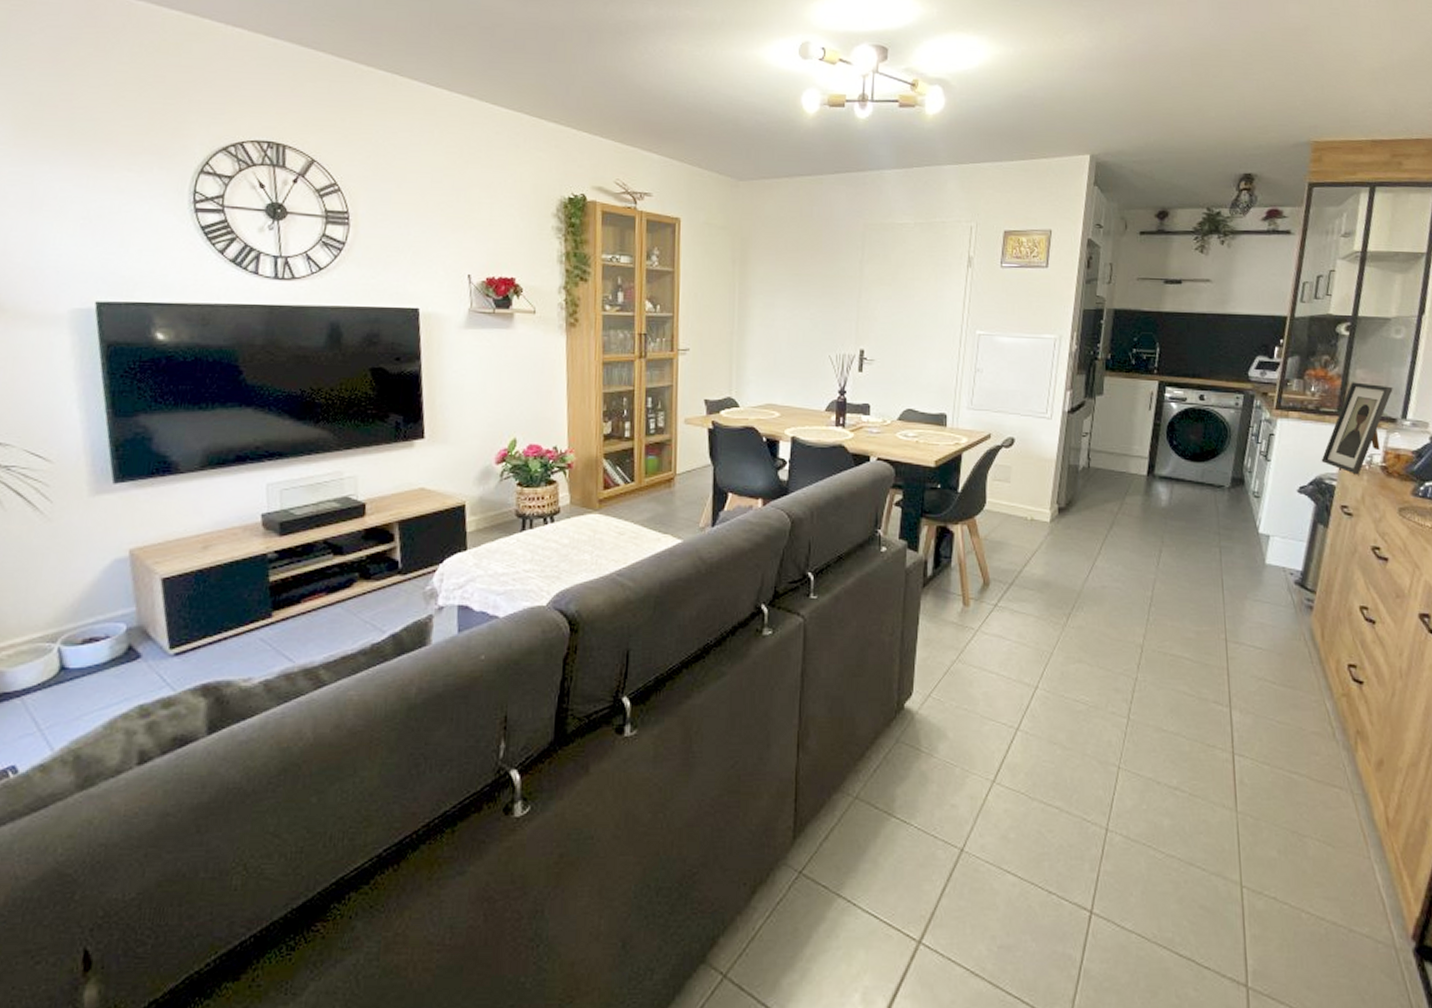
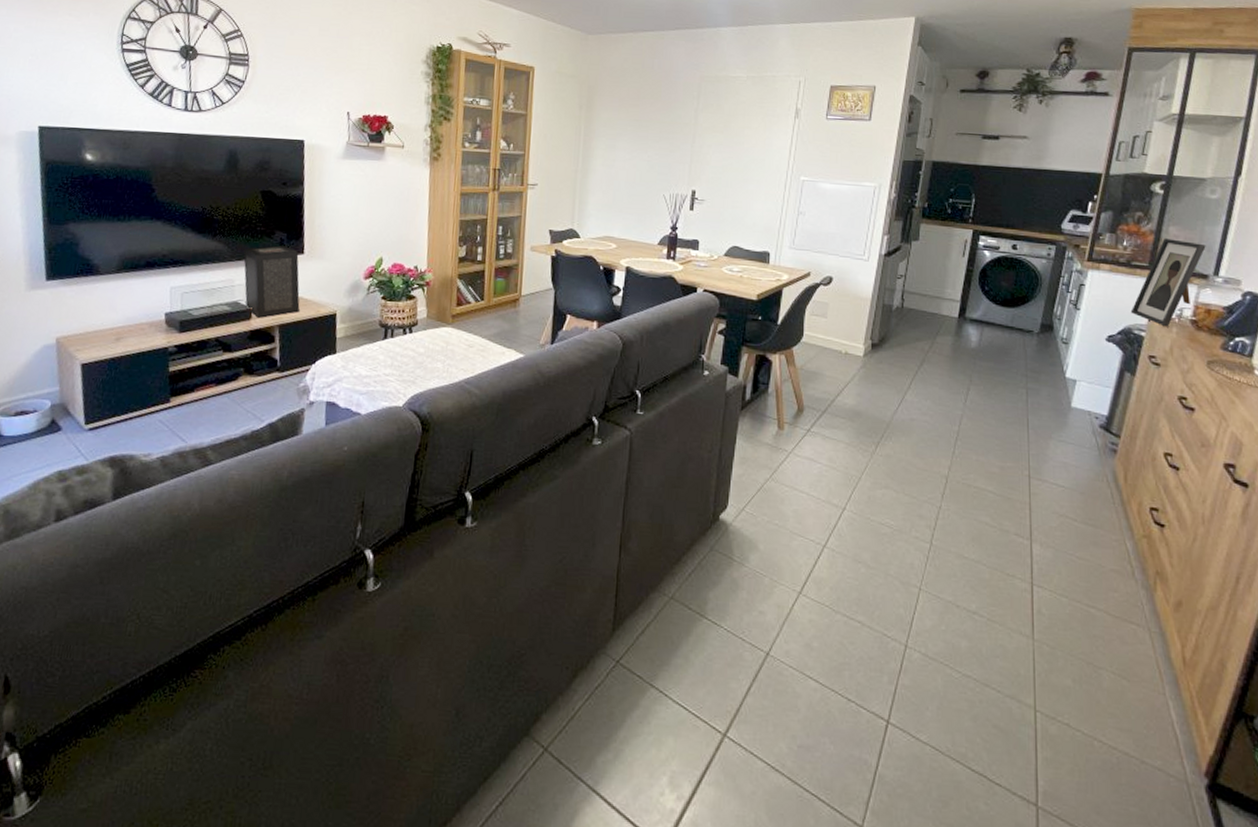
speaker: none [352,430,422,514] -> present [243,245,300,318]

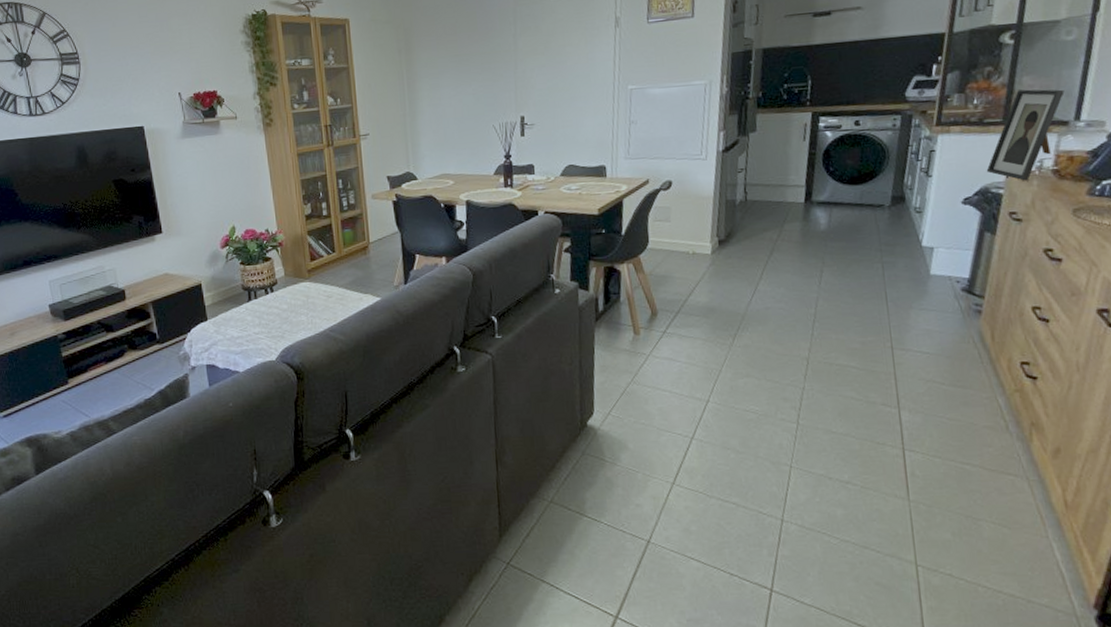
speaker: present [243,245,300,318] -> none [107,228,167,298]

